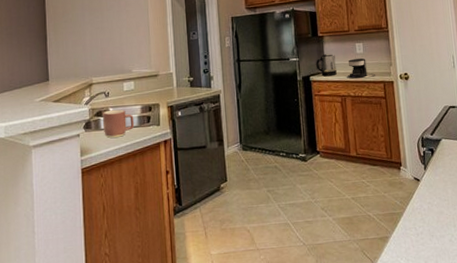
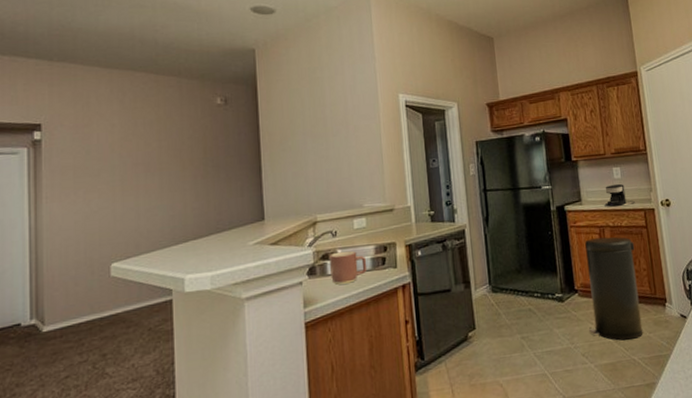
kettle: present [316,54,338,77] -> none [570,180,595,206]
pedal bin: none [328,105,379,198] -> present [585,236,643,341]

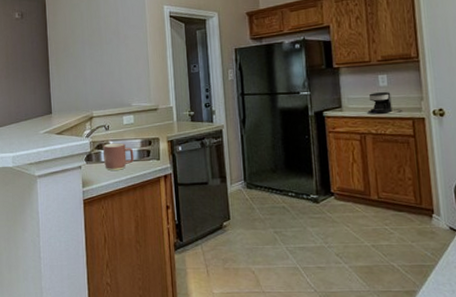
pedal bin: present [585,236,643,341] -> none [344,144,405,246]

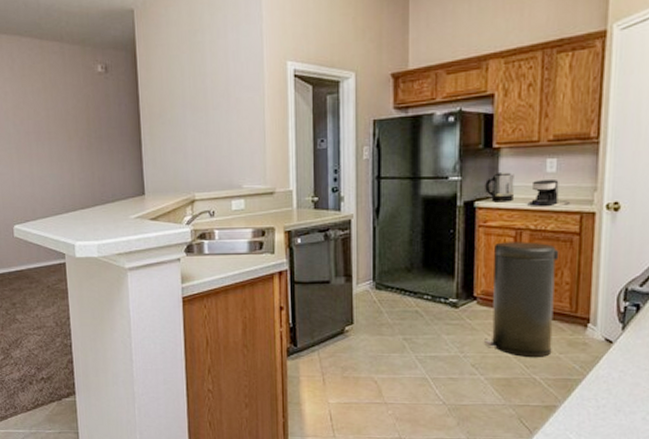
mug: present [103,142,135,171] -> none [207,232,244,264]
kettle: none [330,87,356,112] -> present [485,172,515,203]
pedal bin: none [344,144,405,246] -> present [484,242,559,357]

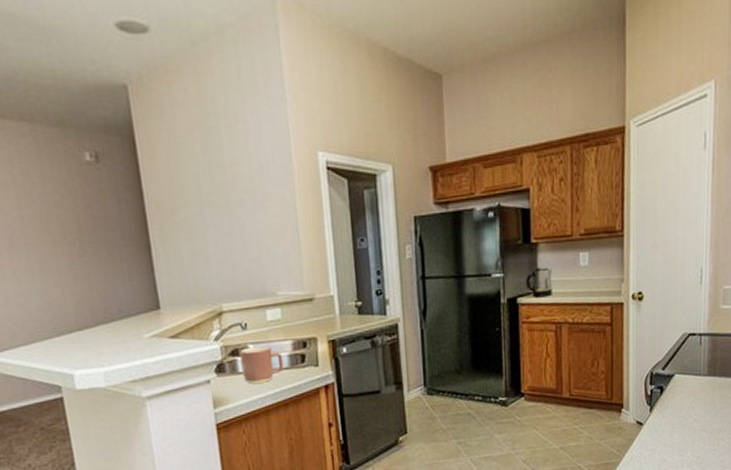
mug: none [207,232,244,264] -> present [240,346,284,384]
pedal bin: present [484,242,559,357] -> none [533,334,595,448]
coffee maker: present [527,179,569,208] -> none [565,272,601,301]

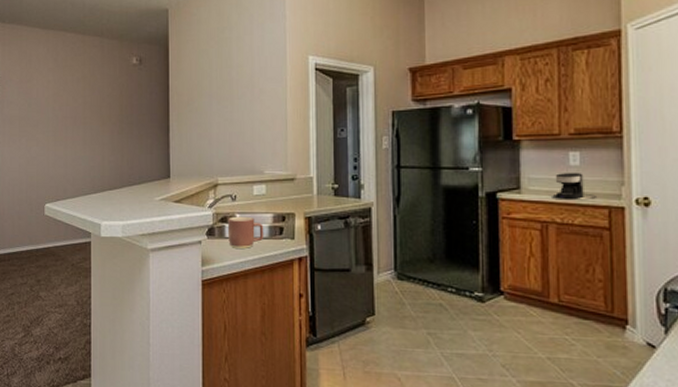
kettle: present [526,267,554,298] -> none [507,164,538,194]
coffee maker: none [565,272,601,301] -> present [552,172,596,201]

